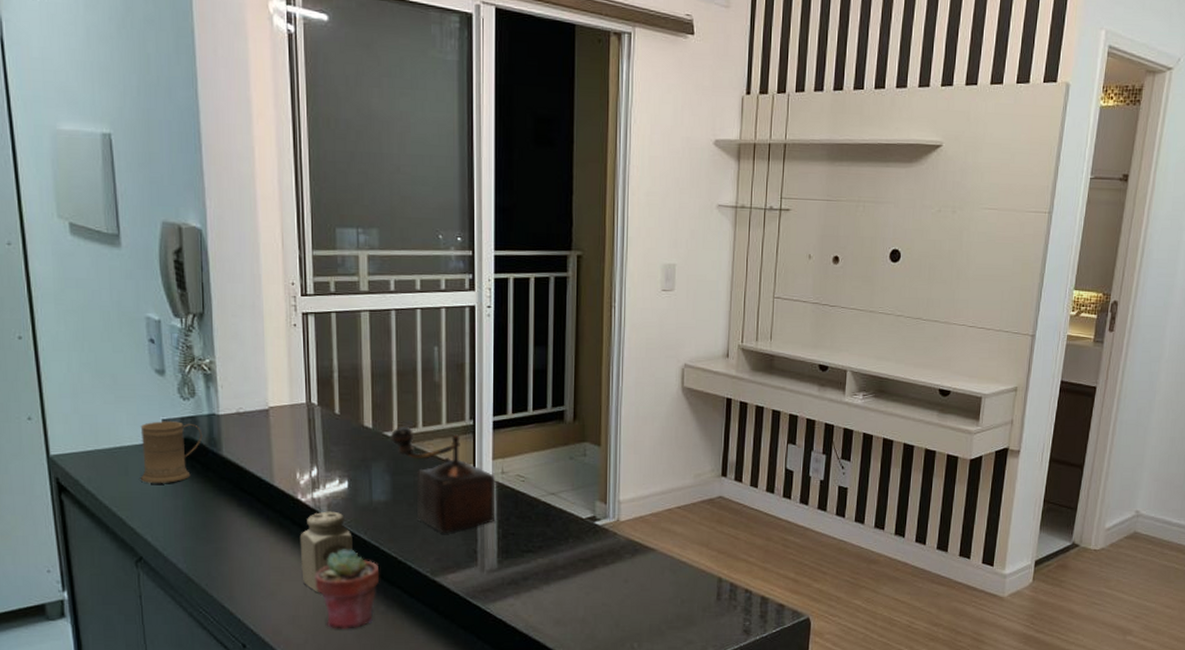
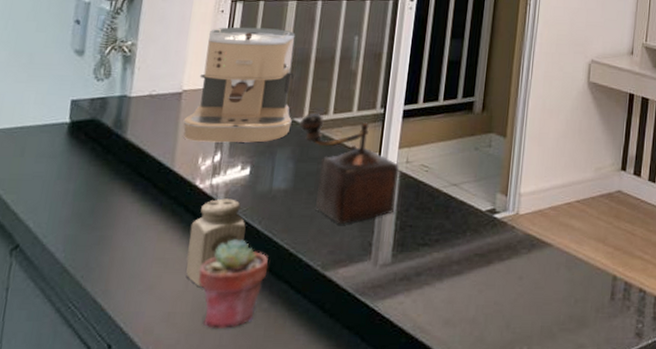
mug: present [140,421,203,483] -> none [35,101,110,166]
coffee maker: none [275,340,382,458] -> present [183,27,296,143]

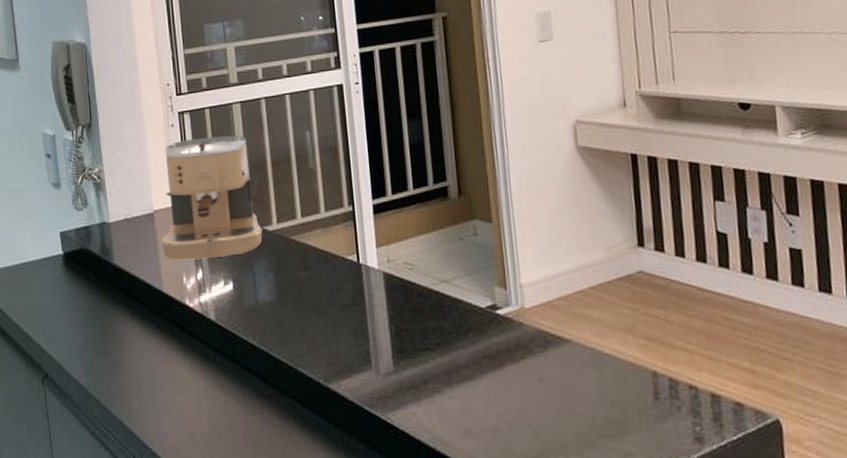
salt shaker: present [186,198,246,286] -> none [190,315,242,405]
potted succulent: present [199,239,269,328] -> none [207,356,272,447]
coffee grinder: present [299,112,400,225] -> none [270,218,385,334]

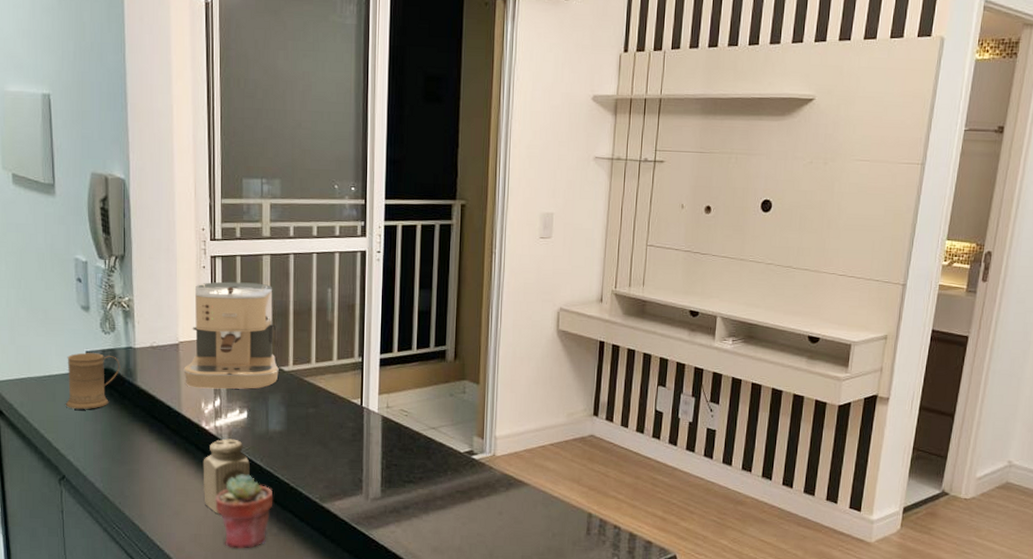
mug: none [41,233,96,297] -> present [65,352,121,409]
salt shaker: none [190,315,242,405] -> present [203,438,250,513]
potted succulent: none [207,356,272,447] -> present [215,474,274,549]

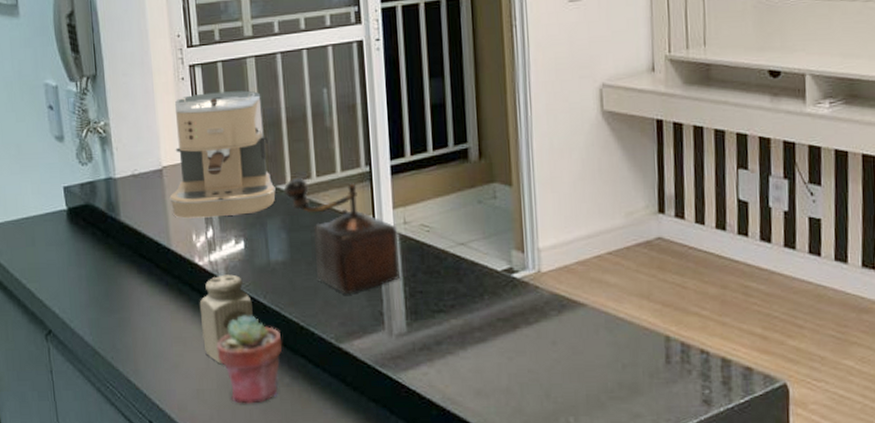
mug: present [65,352,121,409] -> none [44,188,102,253]
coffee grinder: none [286,361,381,463] -> present [283,177,400,295]

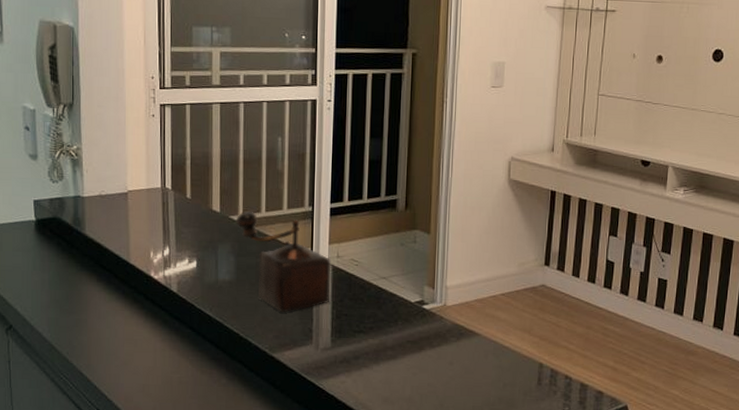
coffee maker: present [169,90,276,219] -> none [132,130,228,239]
salt shaker: present [199,274,253,363] -> none [151,288,199,364]
potted succulent: present [216,315,283,404] -> none [164,324,223,399]

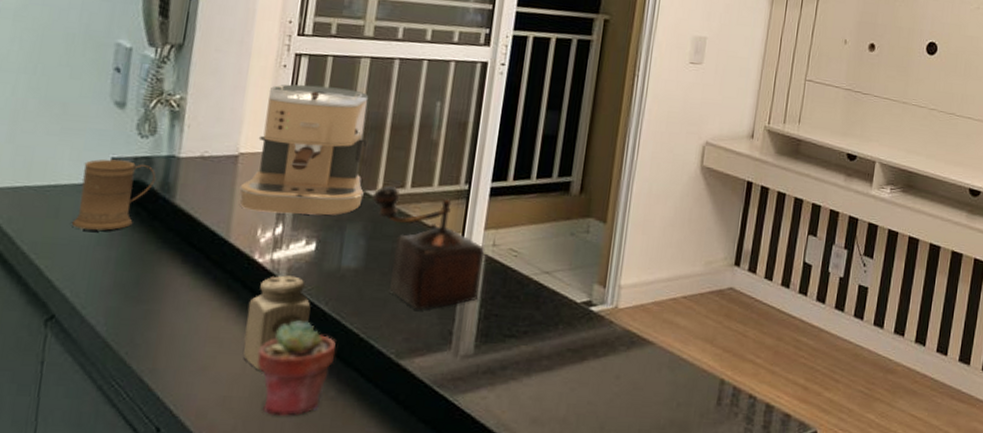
mug: none [12,201,69,258] -> present [71,159,156,231]
coffee maker: none [132,130,228,239] -> present [239,84,369,216]
salt shaker: none [151,288,199,364] -> present [243,275,311,370]
potted succulent: none [164,324,223,399] -> present [258,320,336,416]

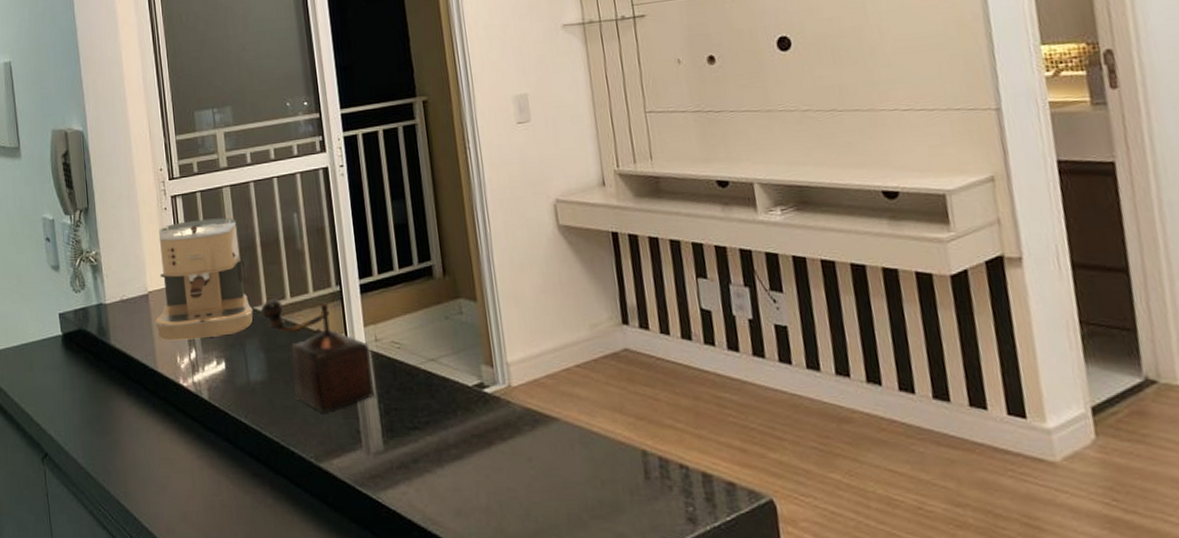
mug: present [71,159,156,231] -> none [41,314,93,377]
salt shaker: present [243,275,311,370] -> none [184,395,235,485]
potted succulent: present [258,320,336,416] -> none [201,435,265,526]

